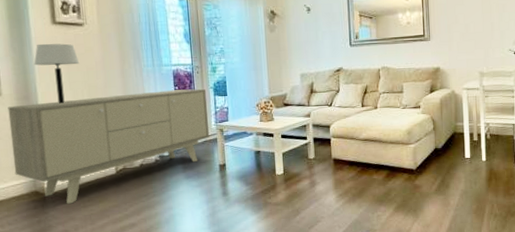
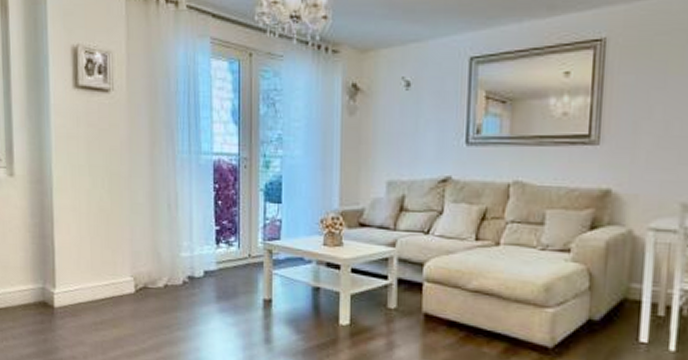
sideboard: present [7,89,210,204] -> none [20,188,255,324]
table lamp: present [34,43,80,104] -> none [51,113,102,193]

